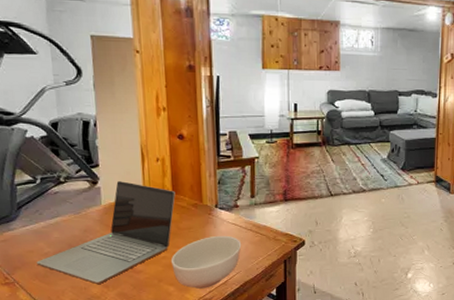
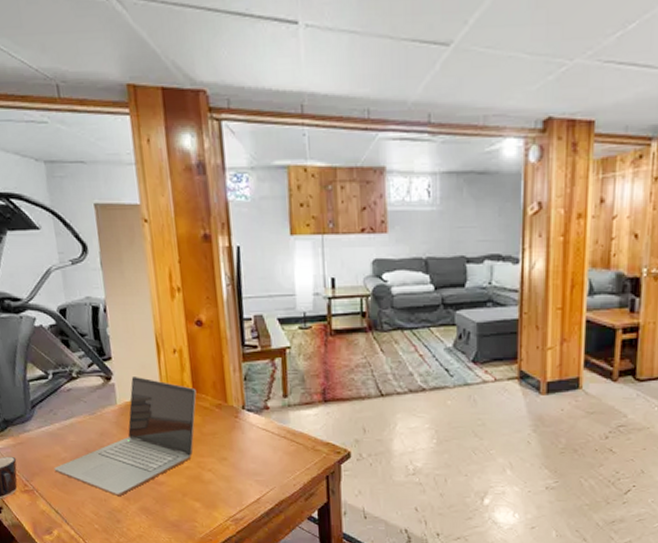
bowl: present [170,235,242,289] -> none [195,443,275,506]

